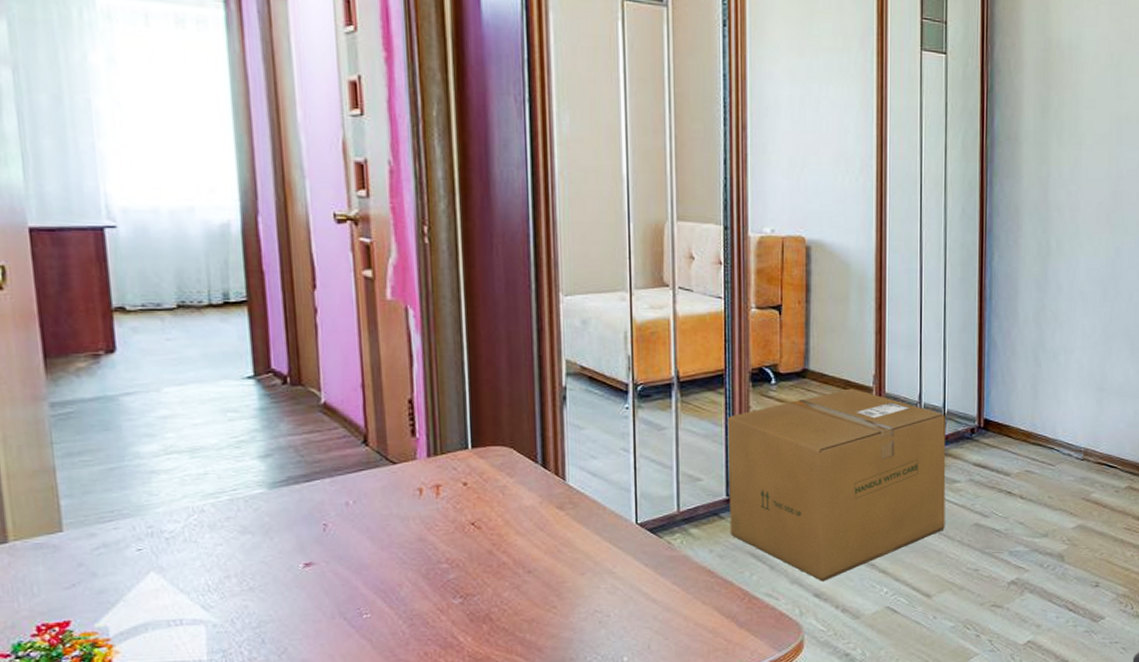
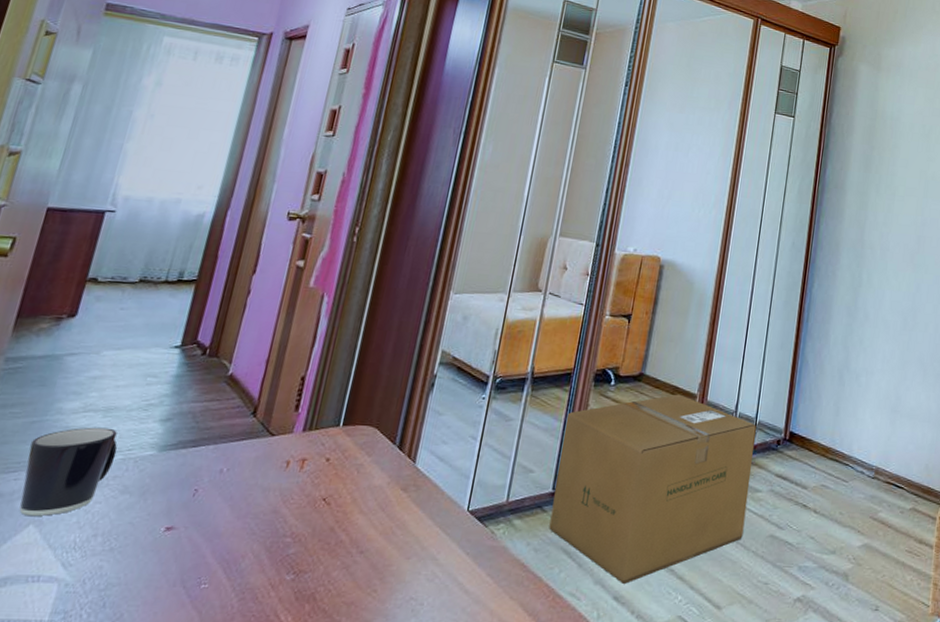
mug: none [118,469,221,564] -> present [19,427,118,517]

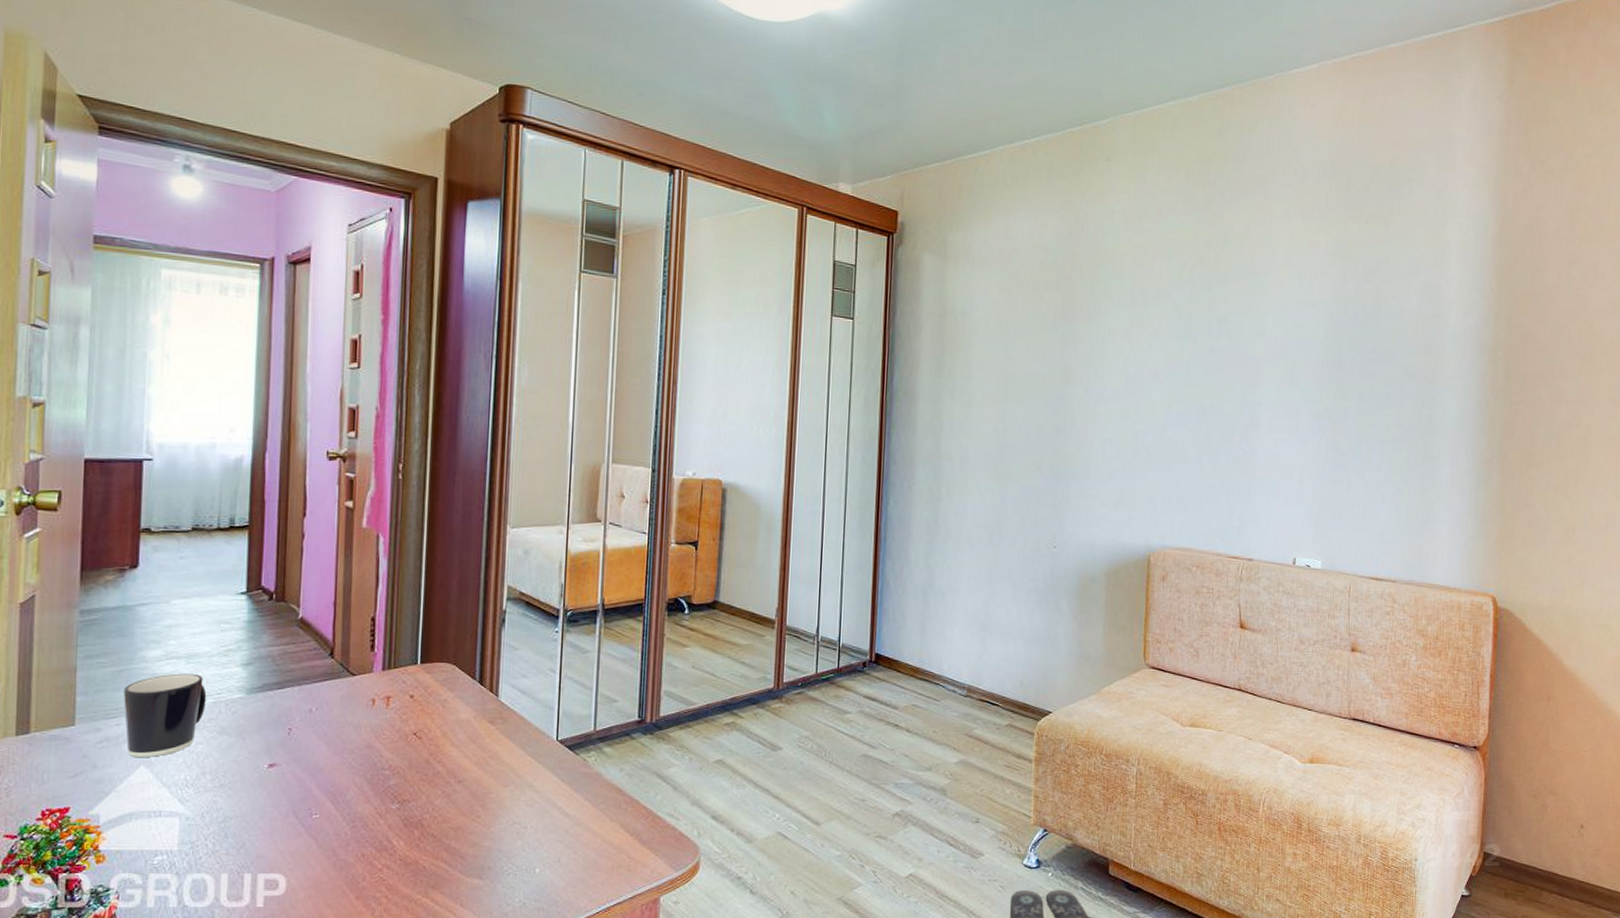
box: present [549,394,757,584] -> none [639,620,840,804]

